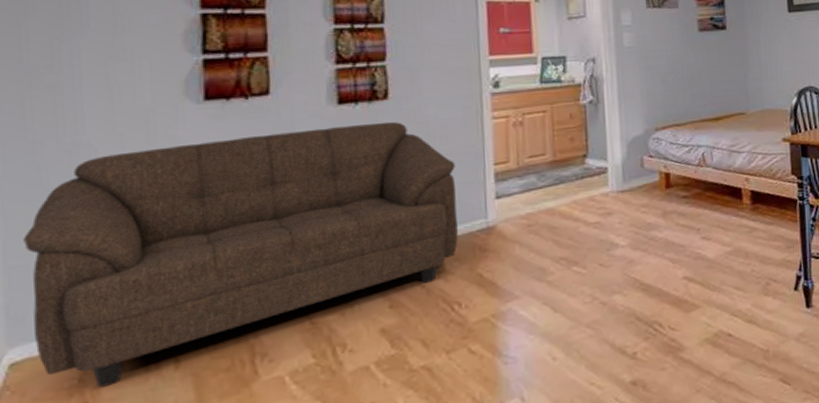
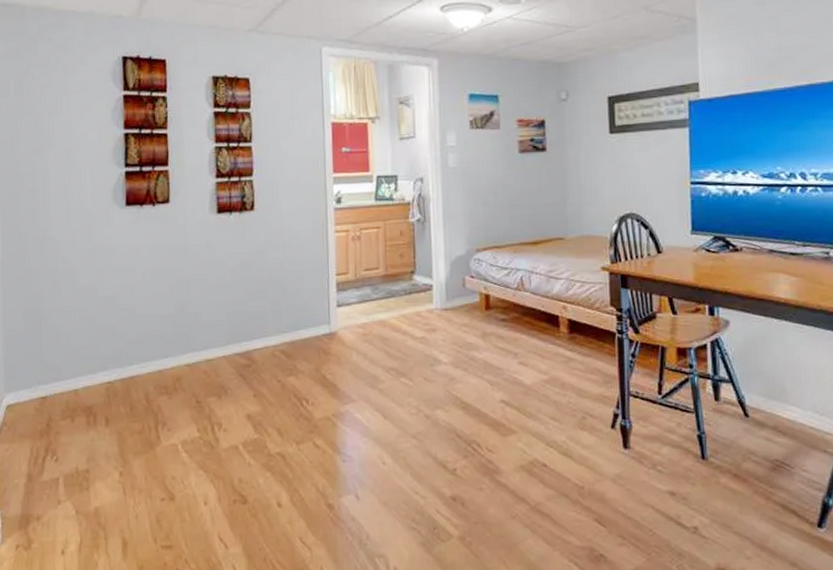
sofa: present [23,122,458,388] -> none [15,230,307,433]

